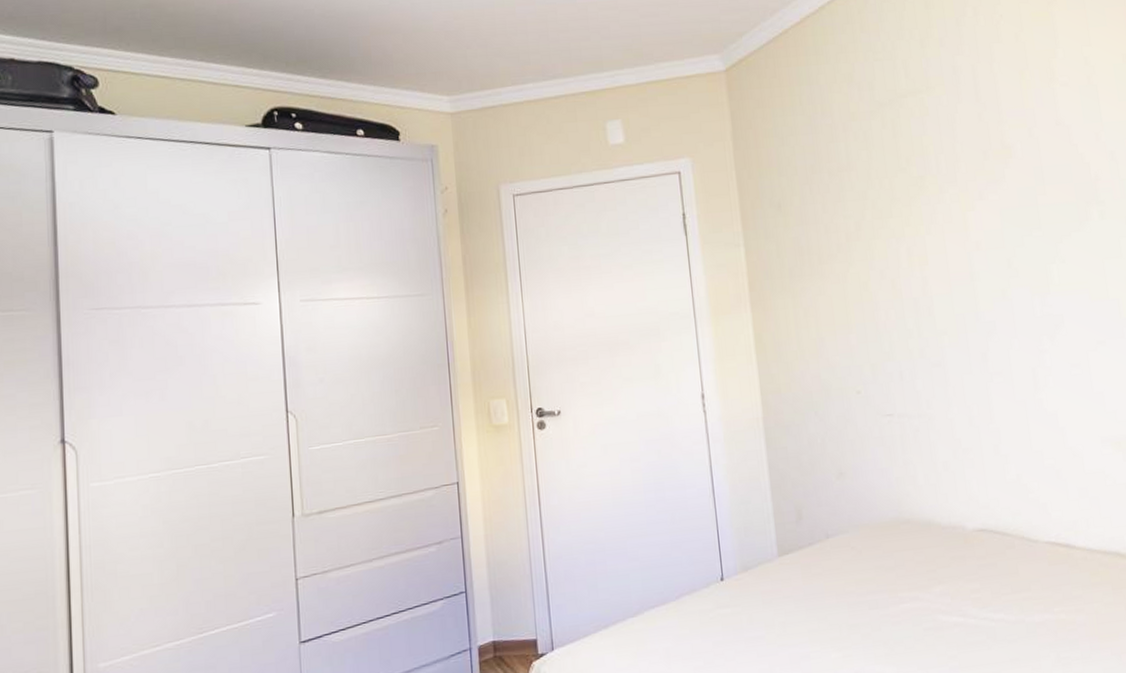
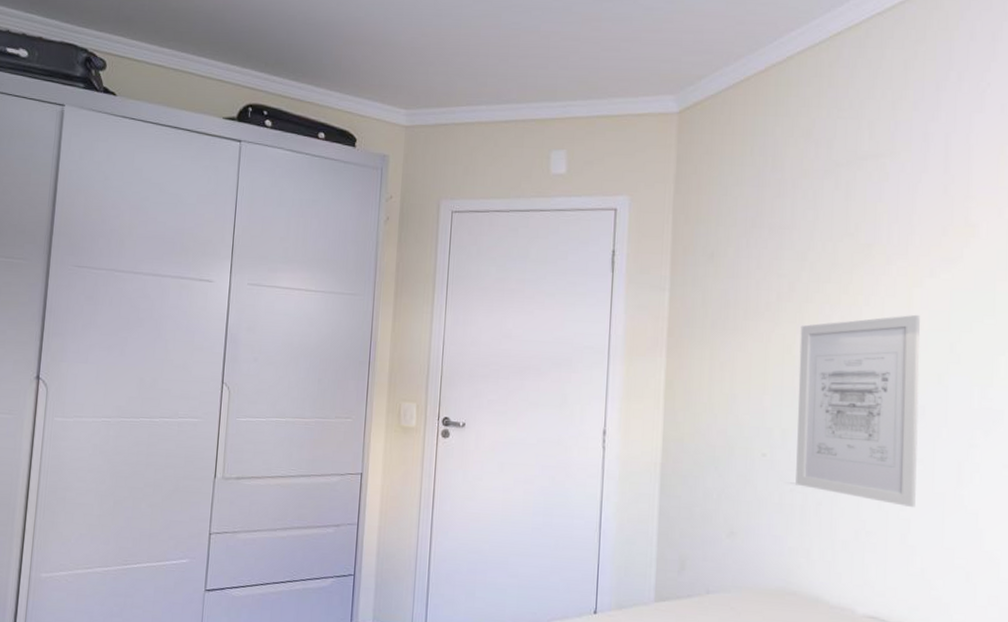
wall art: none [872,236,1002,419] -> present [796,314,920,508]

